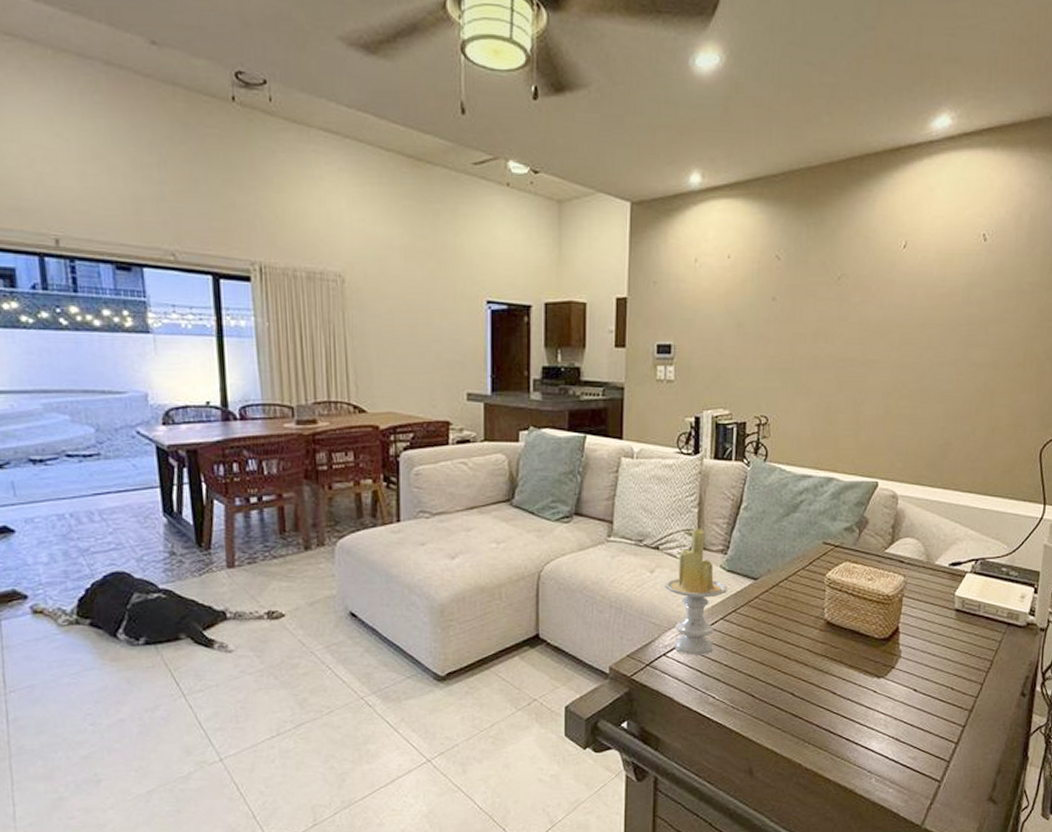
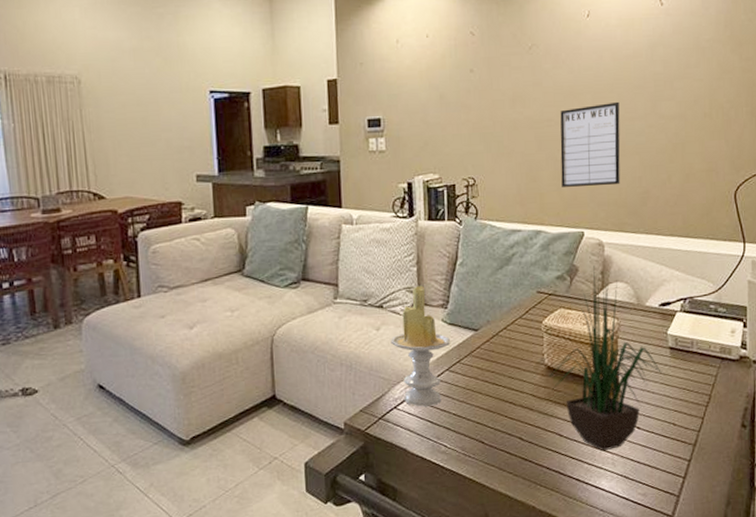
potted plant: none [828,519,948,712] -> present [550,266,665,452]
writing board: none [859,343,929,435] -> present [560,101,621,187]

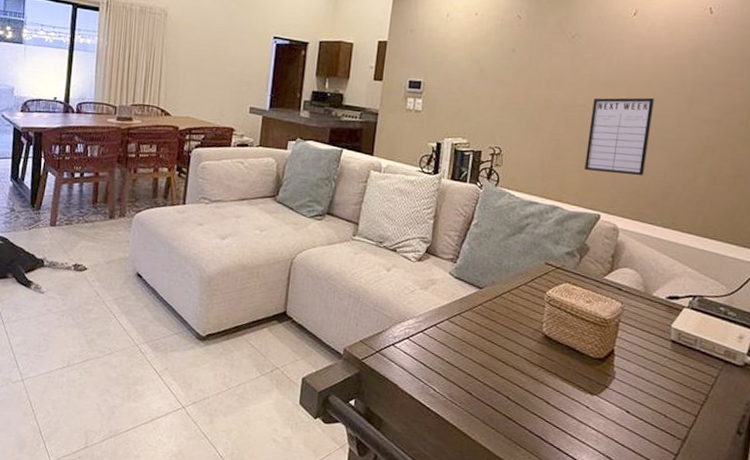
candle: present [391,285,450,407] -> none [398,237,454,351]
potted plant: present [550,266,665,452] -> none [545,248,663,428]

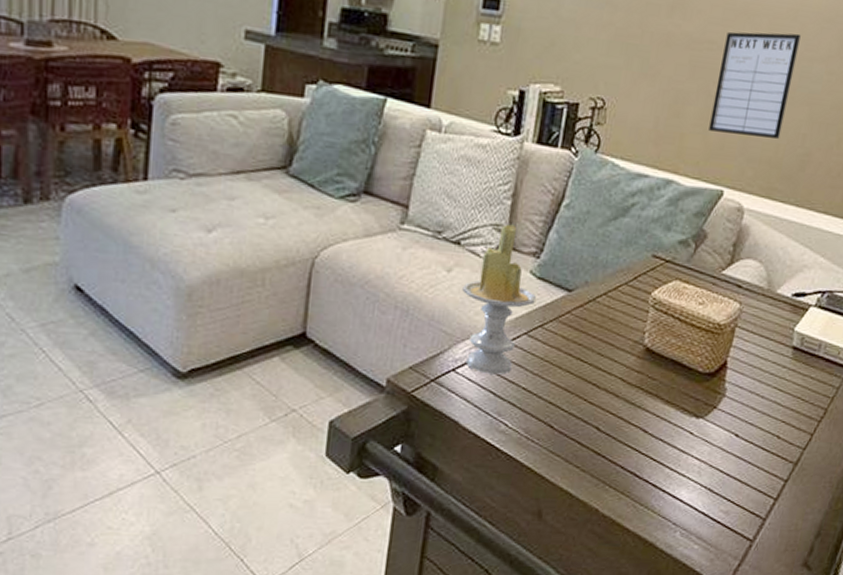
candle: none [398,237,454,351] -> present [462,224,536,375]

